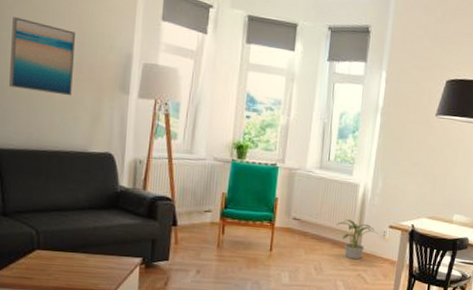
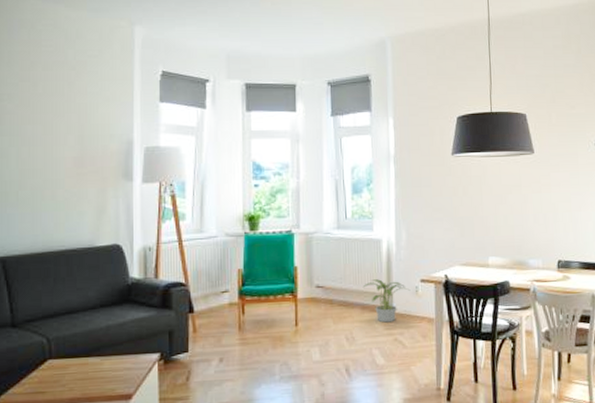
wall art: present [8,17,76,96] -> none [11,121,76,192]

